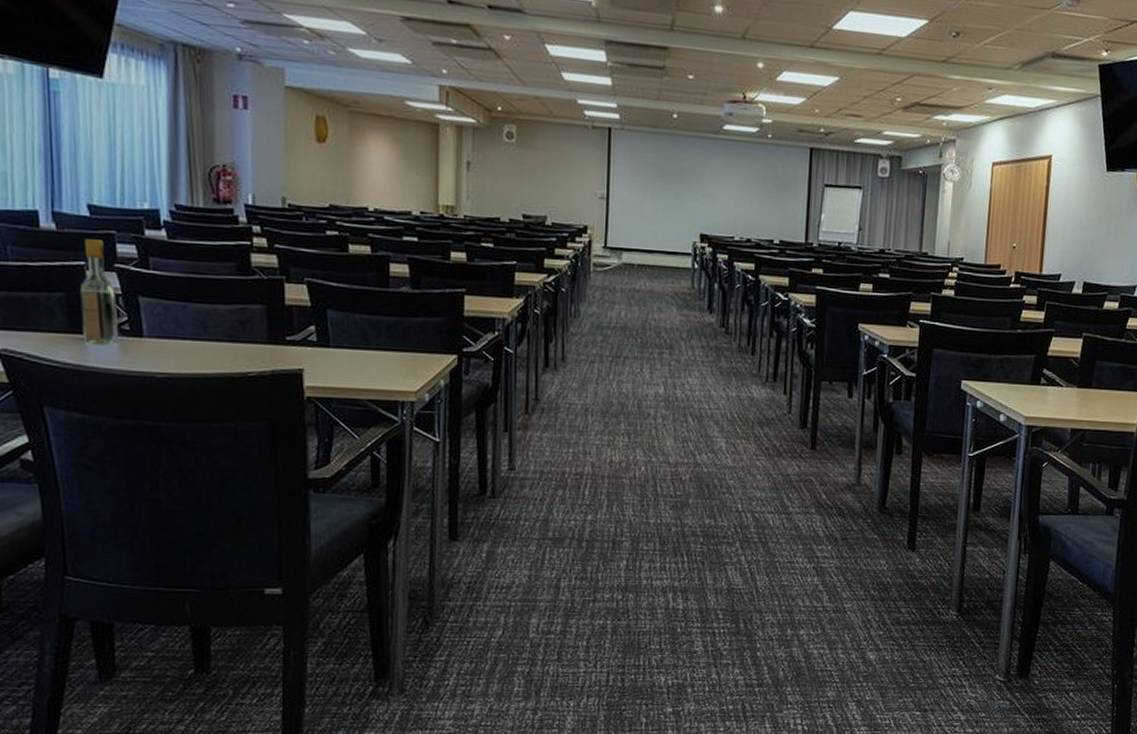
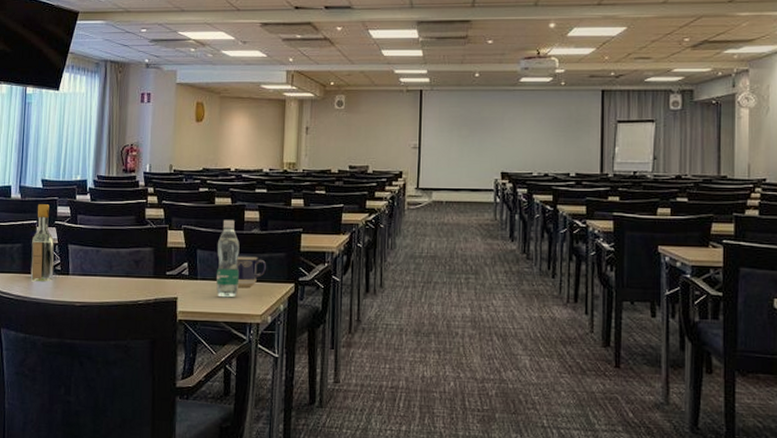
bottle: none [354,272,386,371] -> present [216,219,240,298]
cup: none [381,319,422,360] -> present [236,256,267,289]

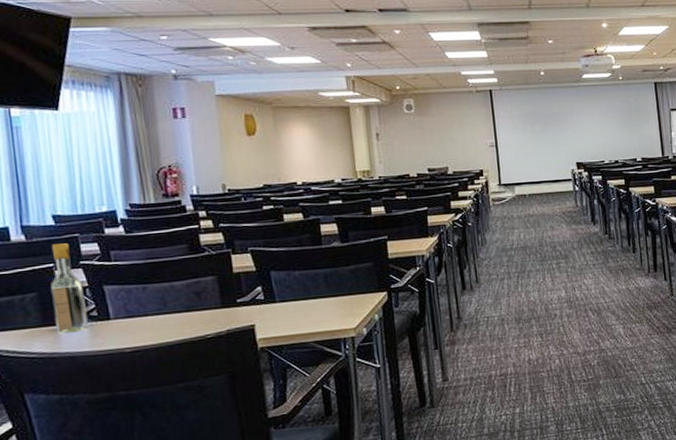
bottle: present [216,219,240,298] -> none [293,235,326,317]
cup: present [236,256,267,289] -> none [318,270,354,305]

